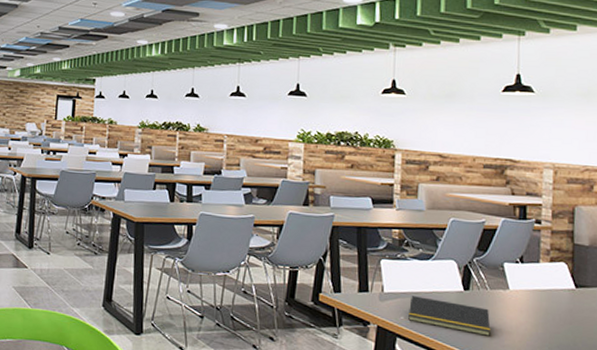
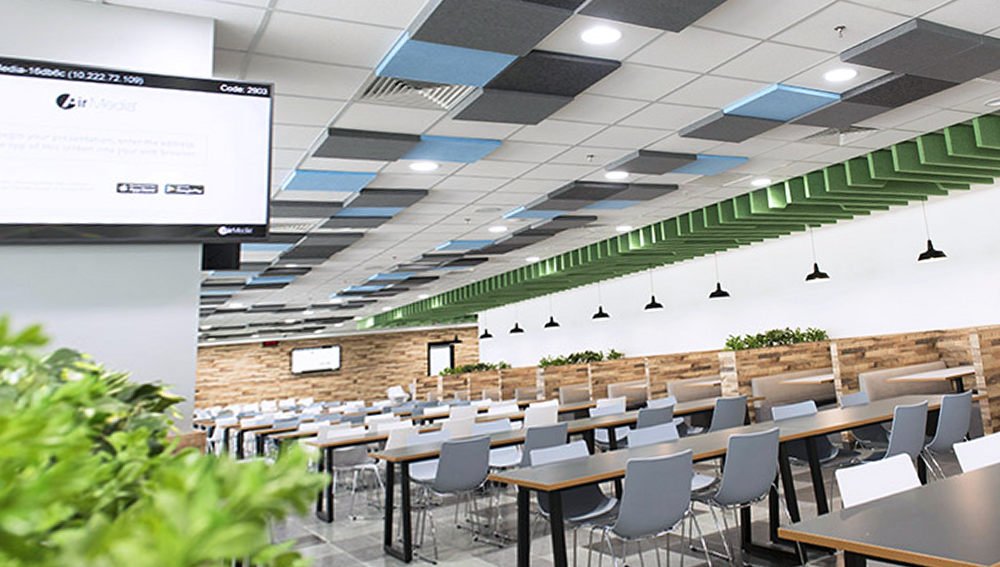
notepad: present [408,296,491,336] -> none [872,499,955,536]

